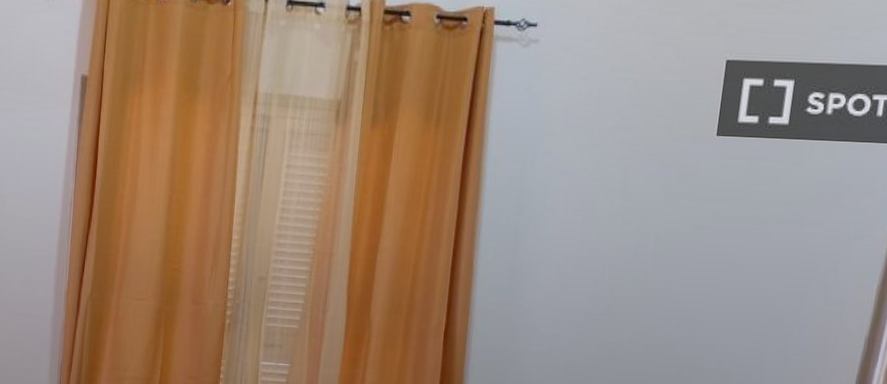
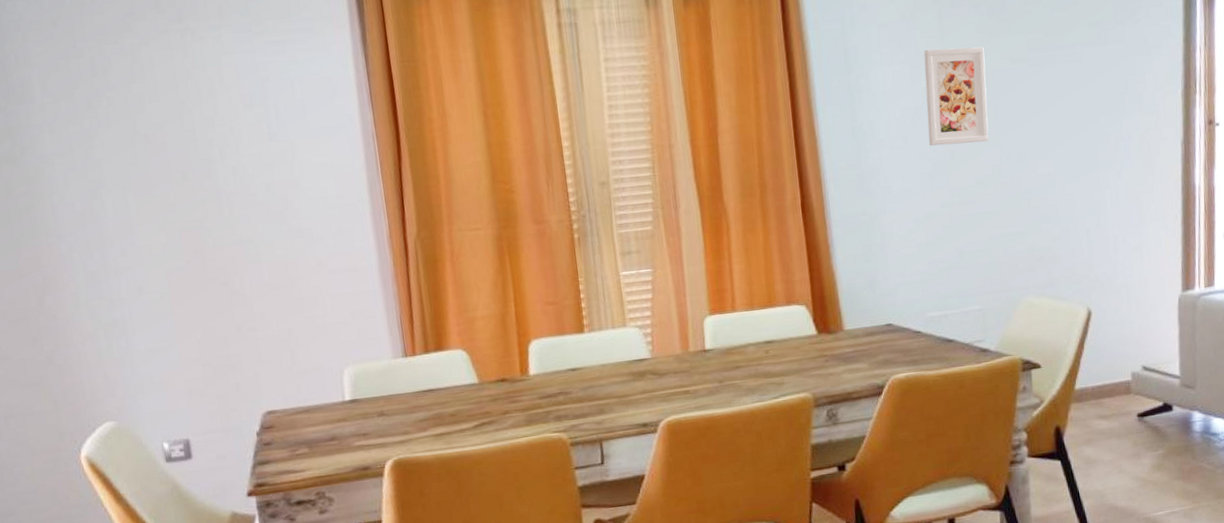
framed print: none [586,202,665,303] -> present [923,46,989,146]

